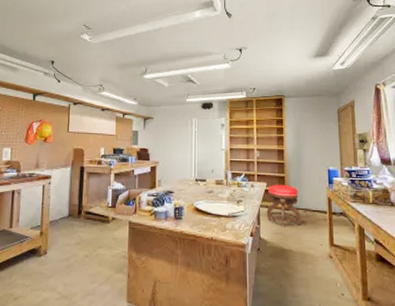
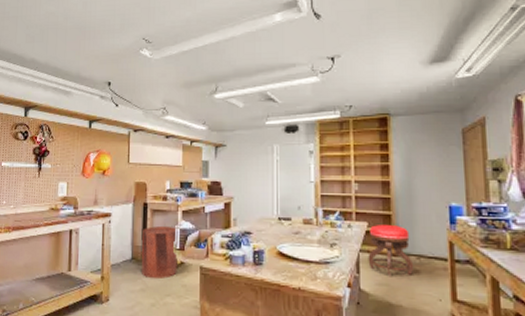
trash can: none [77,187,111,234] -> present [142,226,178,280]

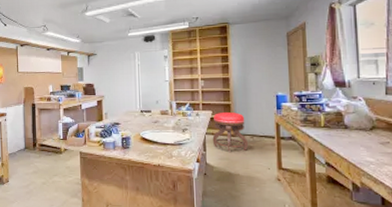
trash can: present [142,226,178,280] -> none [33,122,62,164]

